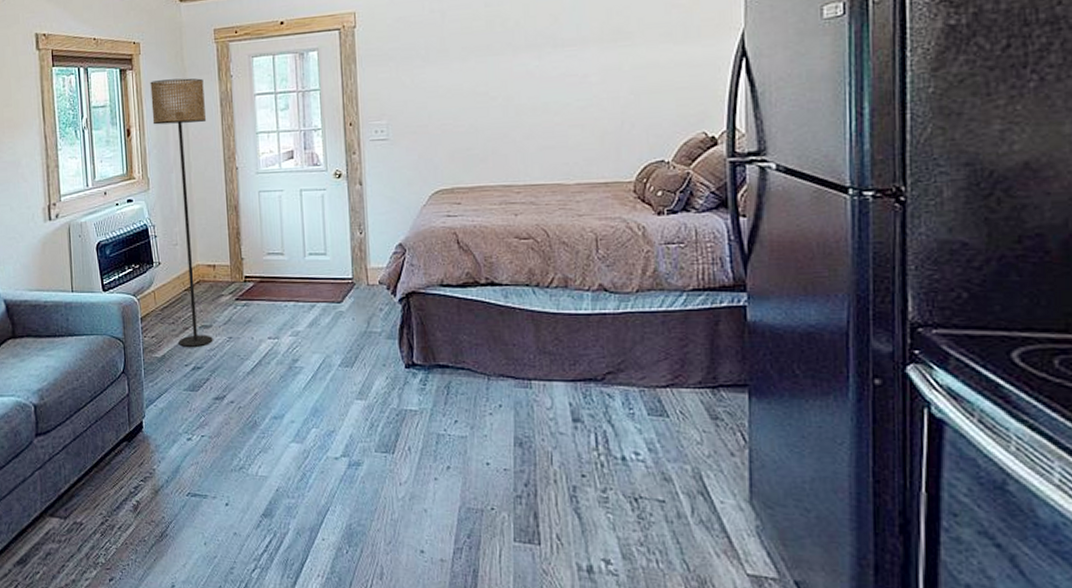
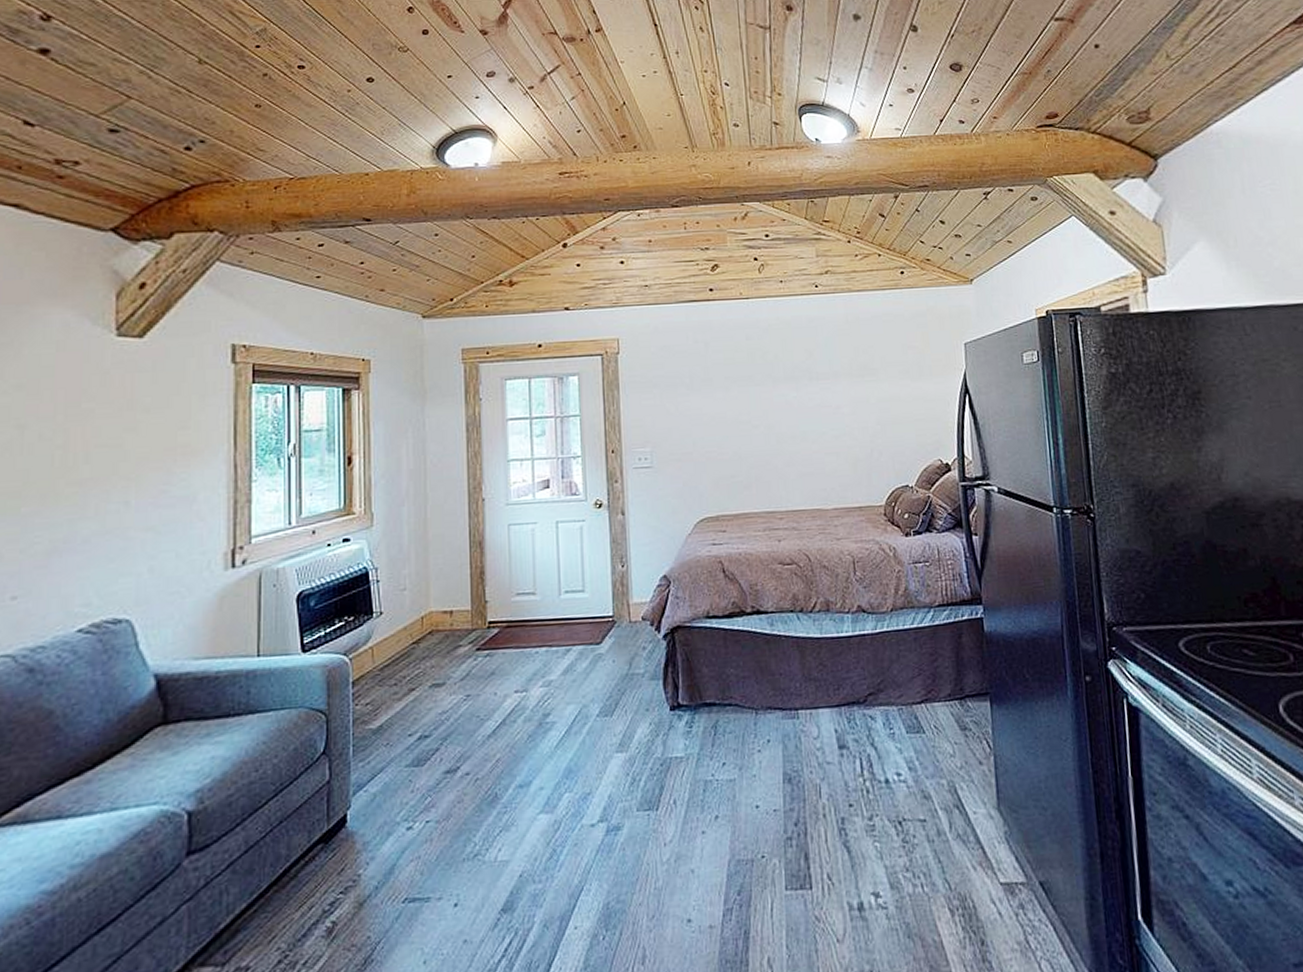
floor lamp: present [150,78,213,347] -> none [381,400,449,713]

